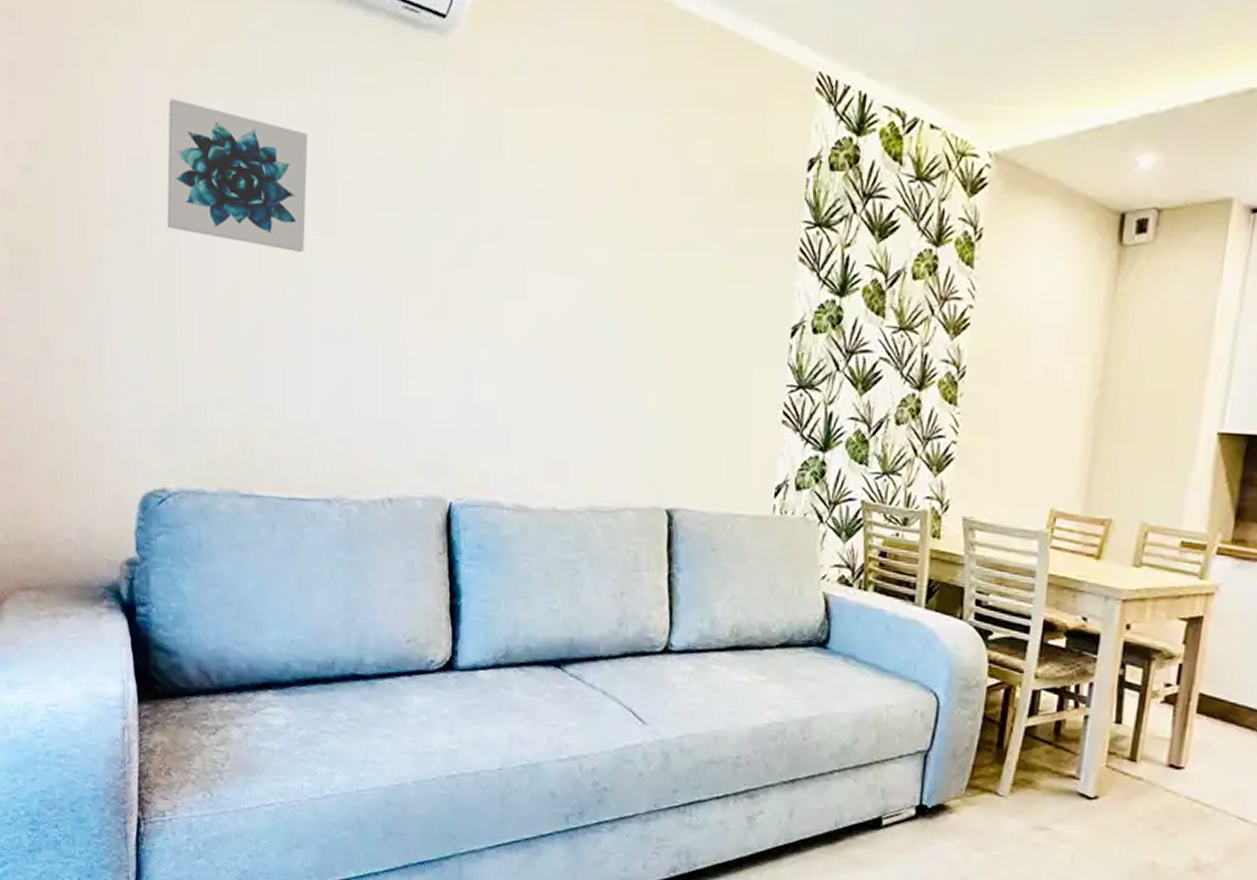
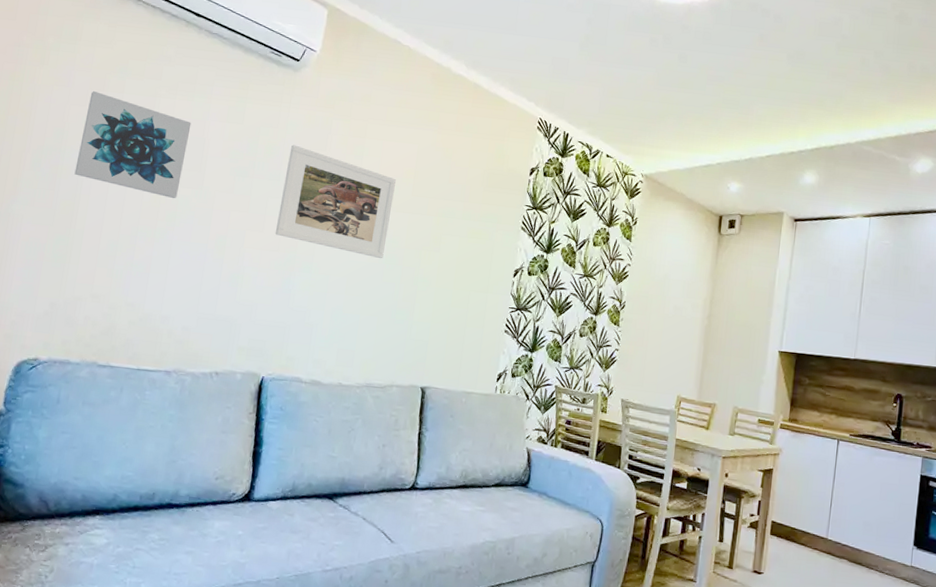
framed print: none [442,154,605,323] -> present [275,145,396,259]

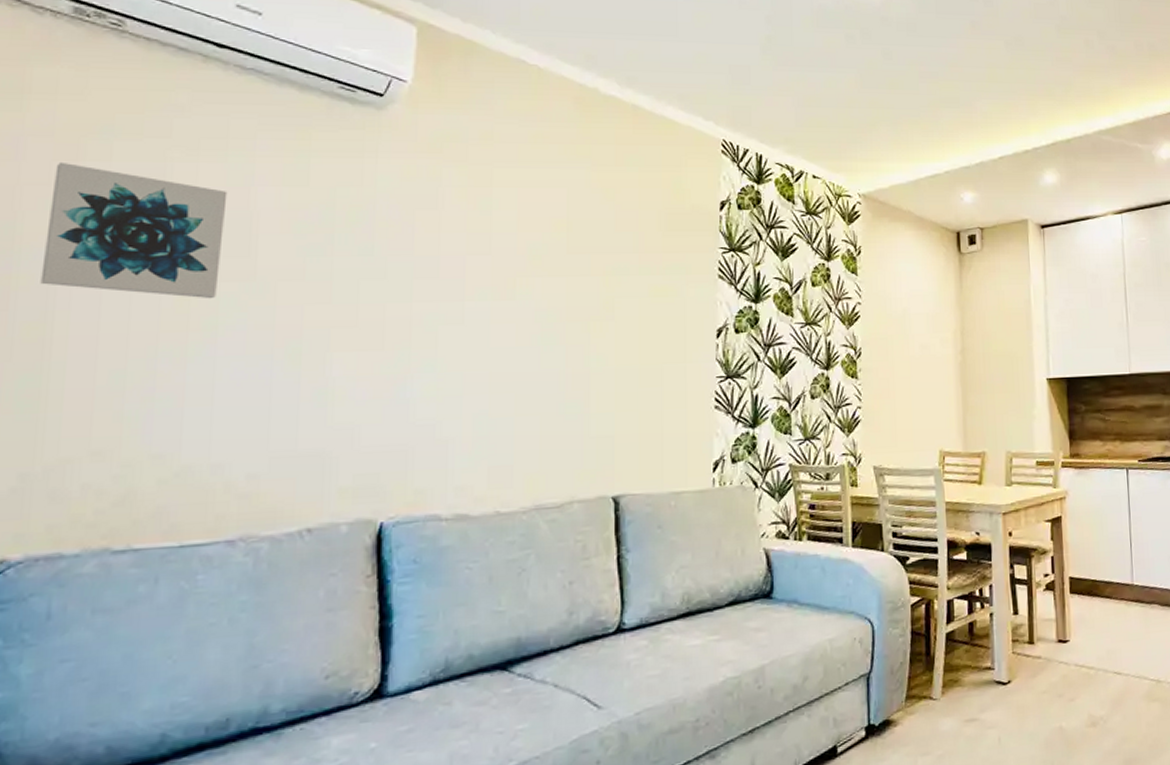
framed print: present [275,145,396,259] -> none [375,206,542,340]

